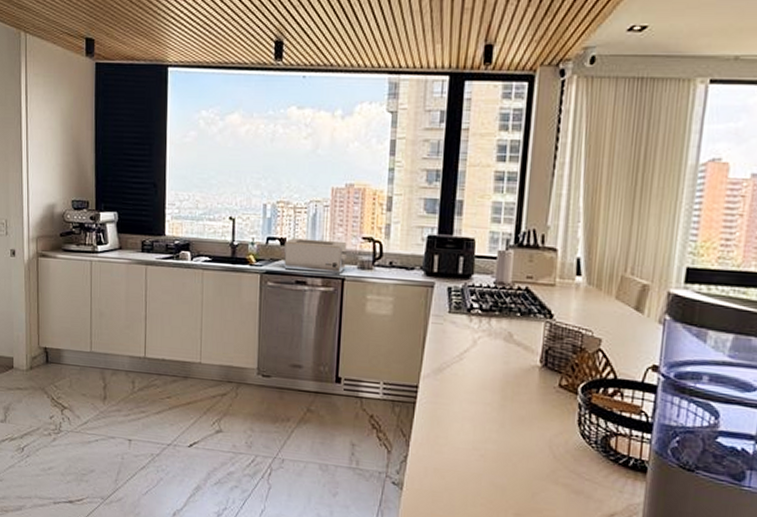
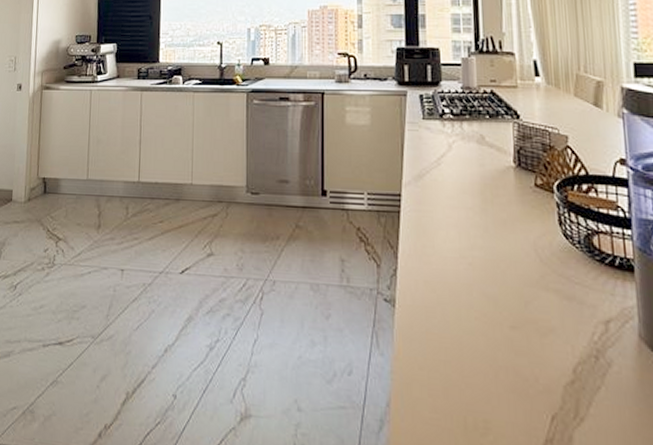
toaster: present [284,238,348,275] -> none [268,57,326,89]

